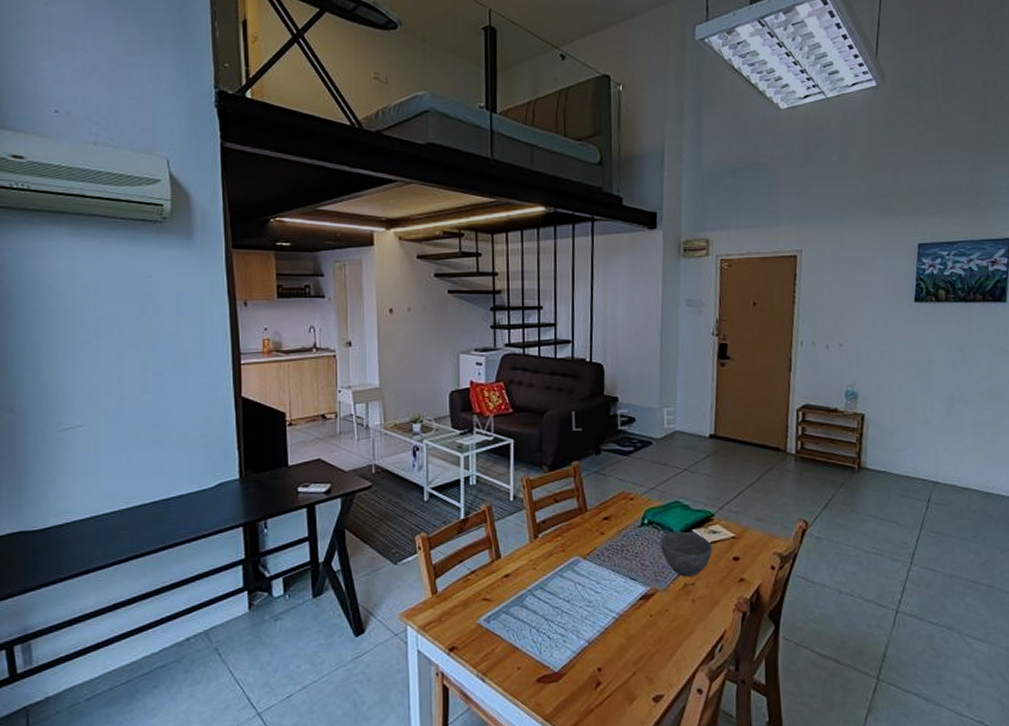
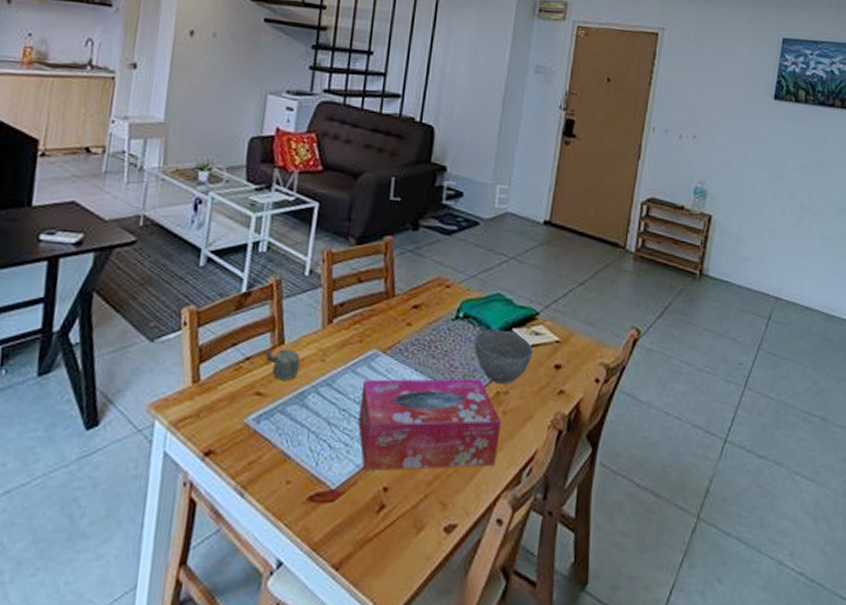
cup: none [487,562,516,587] -> present [266,348,301,380]
tissue box: none [569,575,692,655] -> present [358,379,501,470]

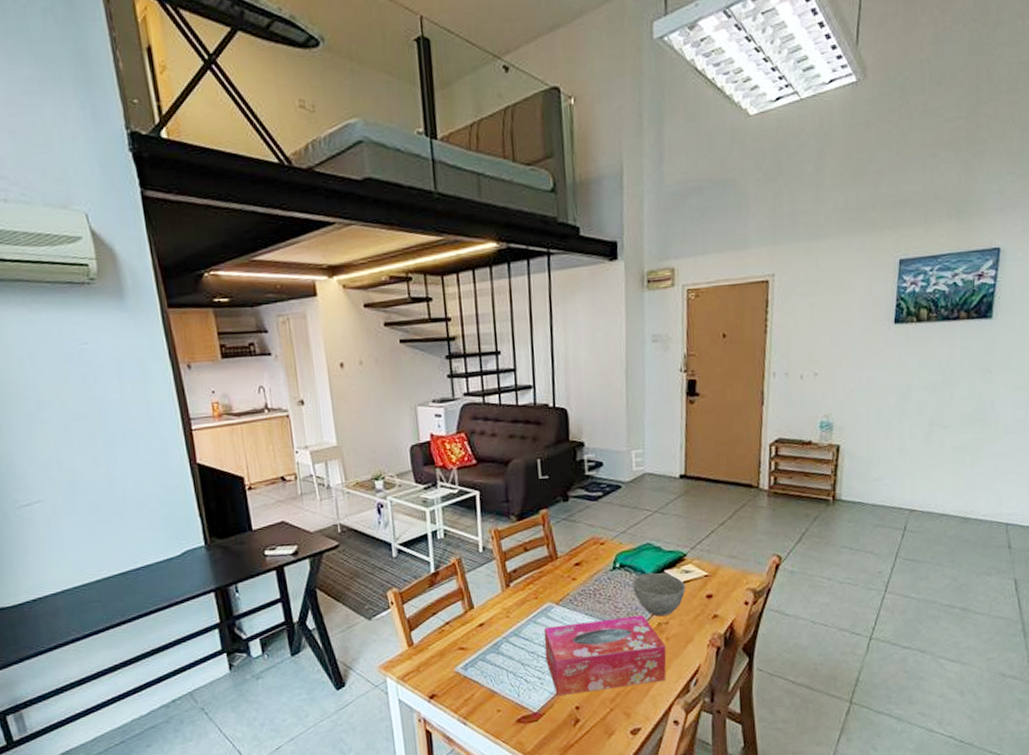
cup: present [266,348,301,380] -> none [461,611,490,636]

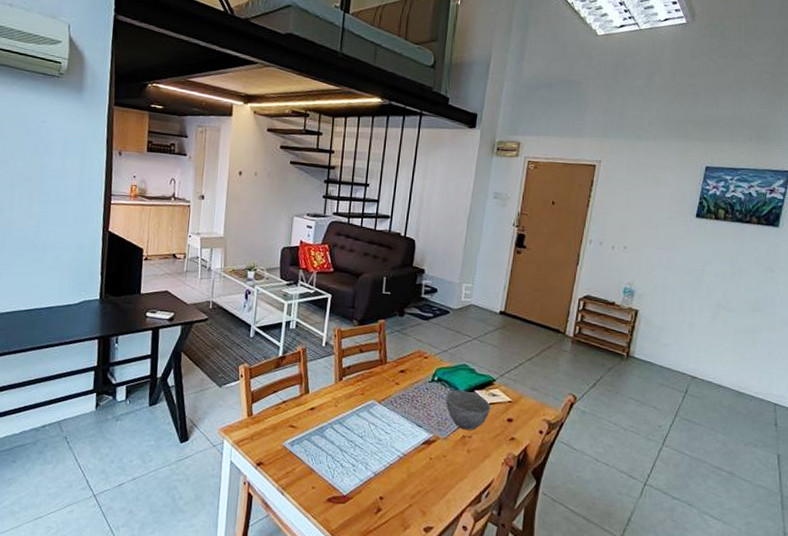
tissue box: present [544,615,667,696] -> none [361,421,466,488]

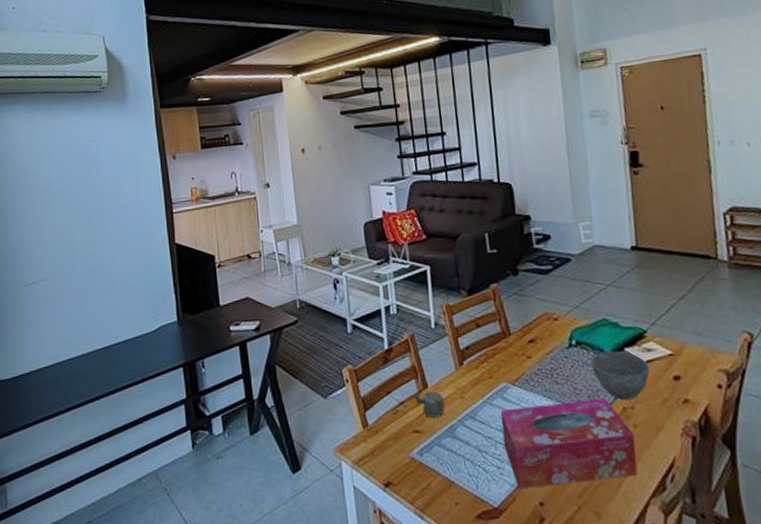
cup: none [296,396,320,419] -> present [415,391,445,418]
tissue box: none [361,421,466,488] -> present [501,398,638,489]

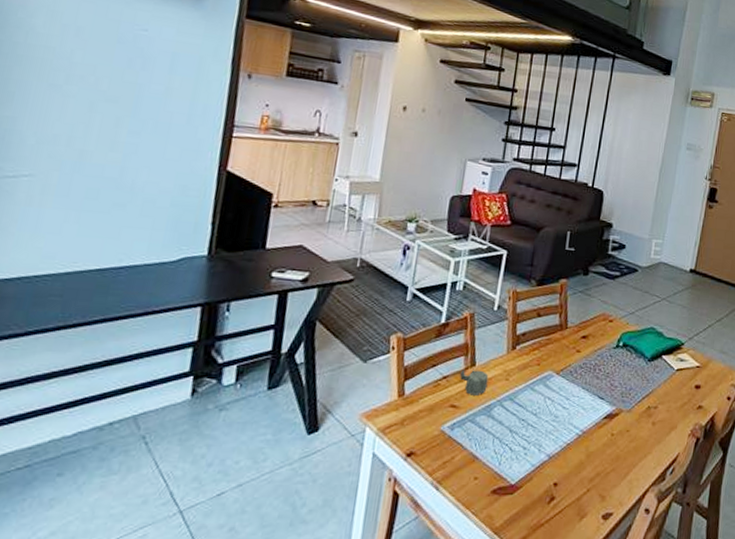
tissue box: present [501,398,638,489] -> none [534,395,651,469]
bowl: present [591,351,650,400] -> none [631,356,679,400]

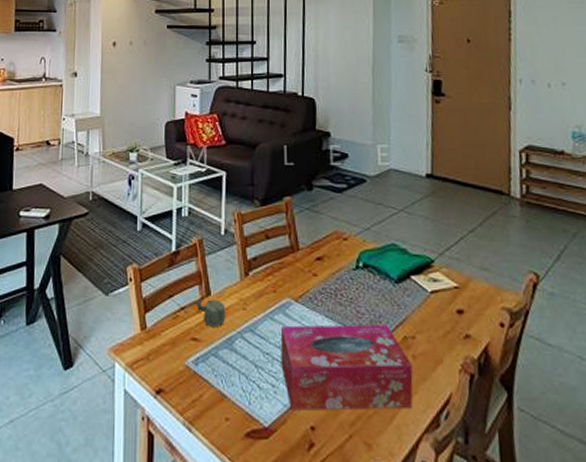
tissue box: none [534,395,651,469] -> present [280,324,413,411]

